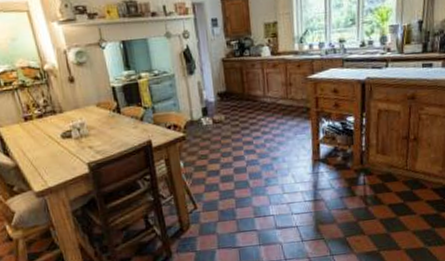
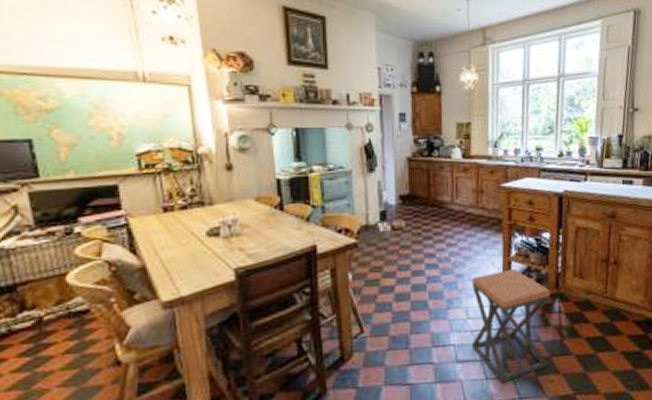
stool: none [285,149,357,244] -> present [471,268,551,384]

